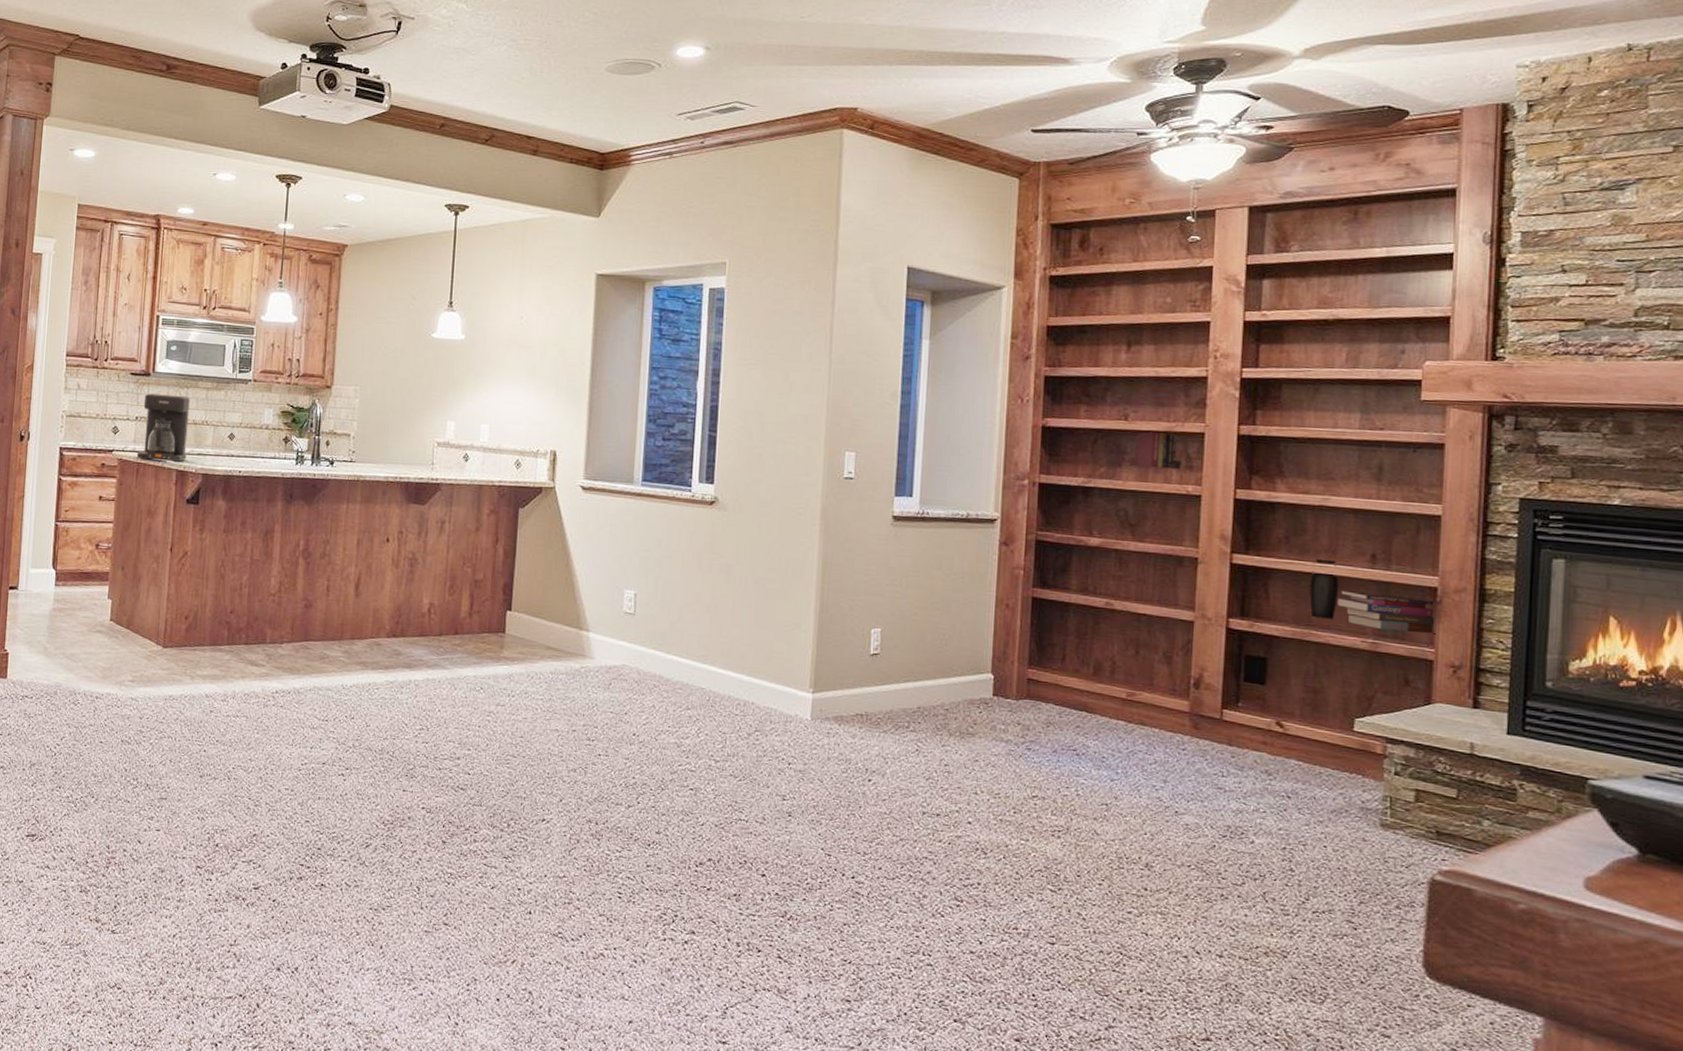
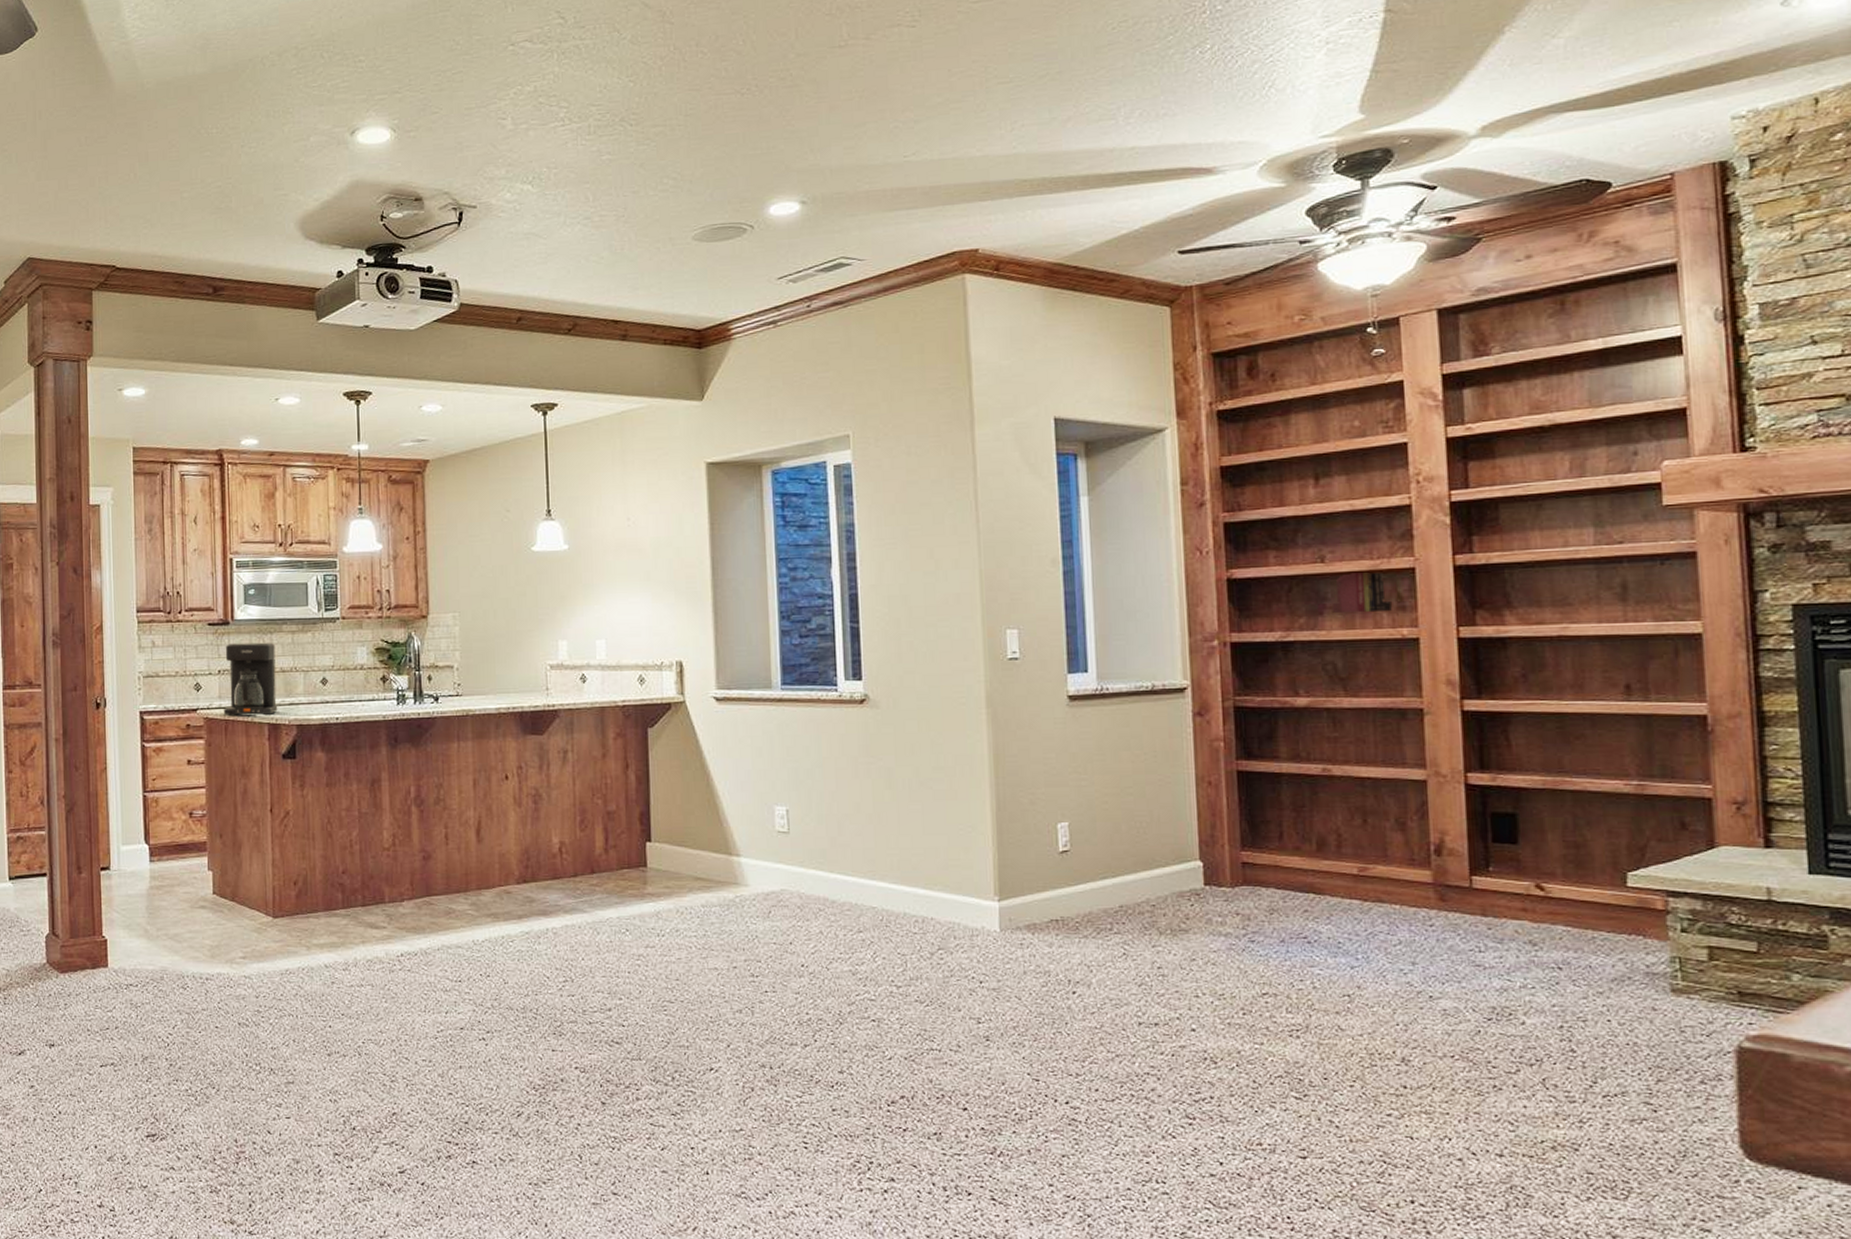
vase: present [1309,558,1340,620] -> none [1557,695,1592,763]
books: present [1337,590,1435,633] -> none [1591,727,1710,770]

